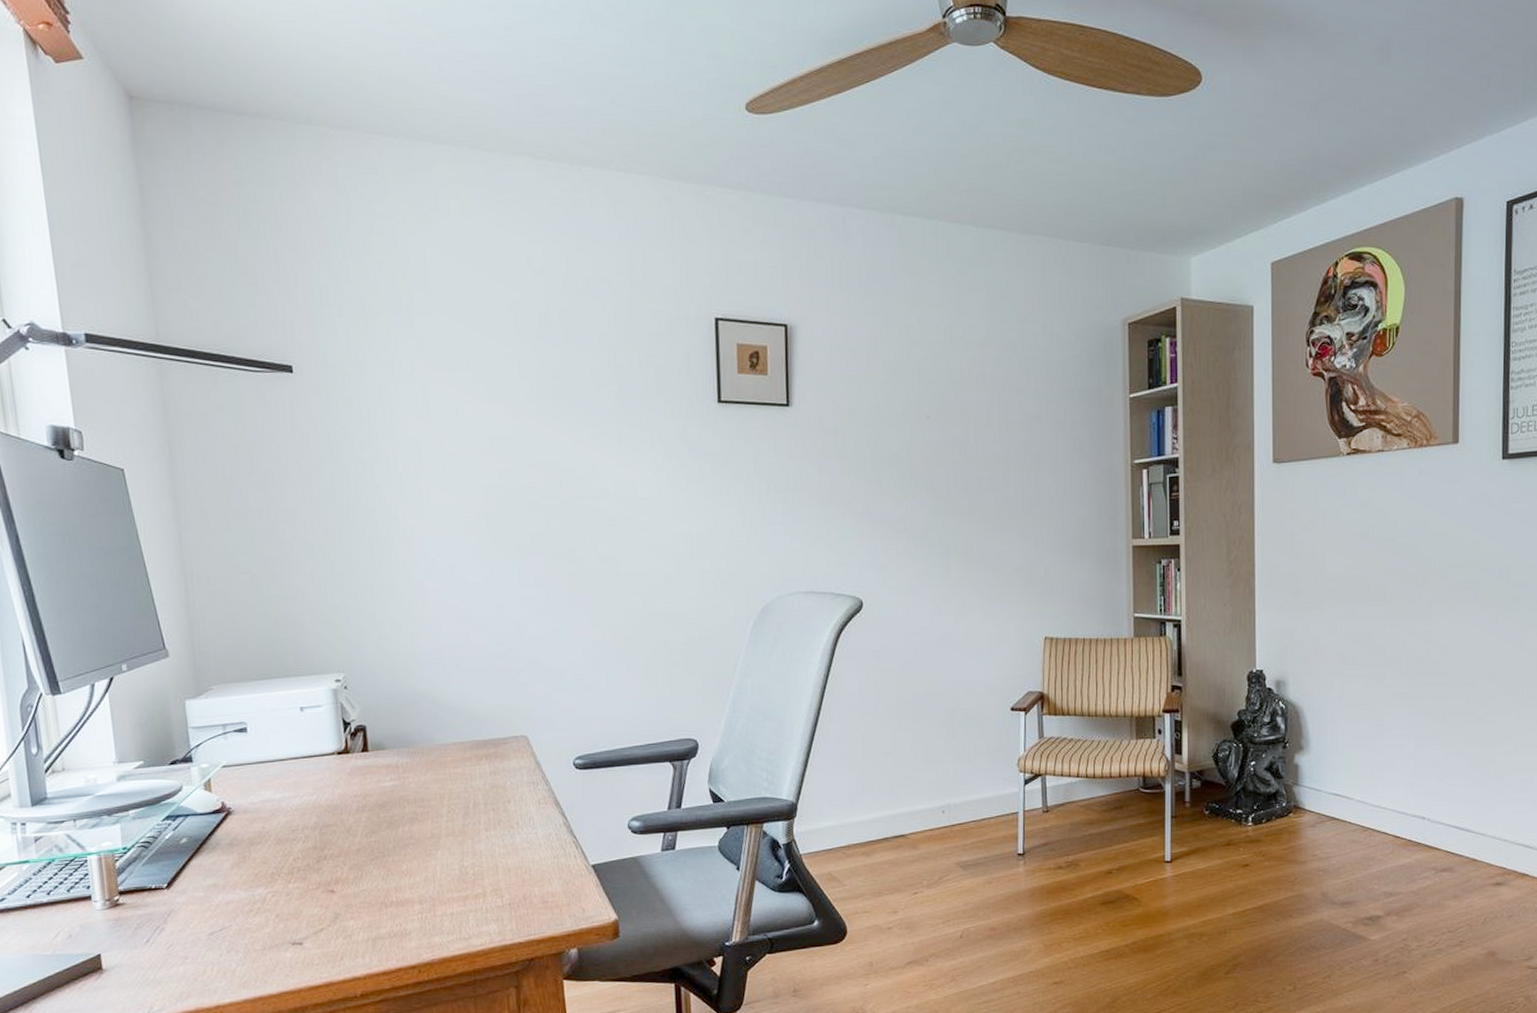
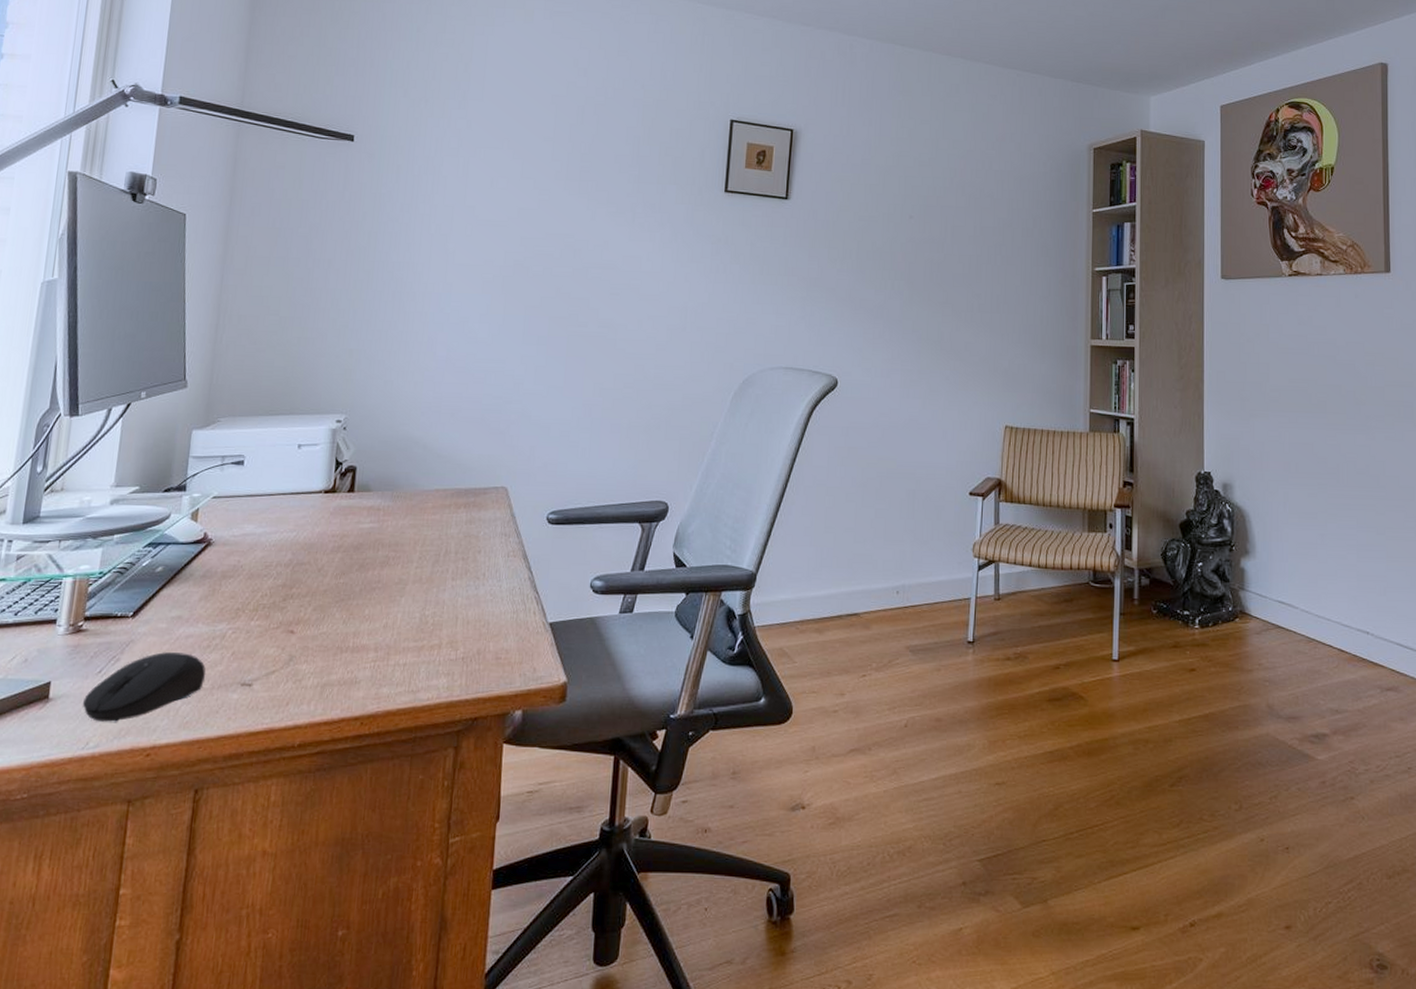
computer mouse: none [137,918,255,987] -> present [82,652,206,722]

